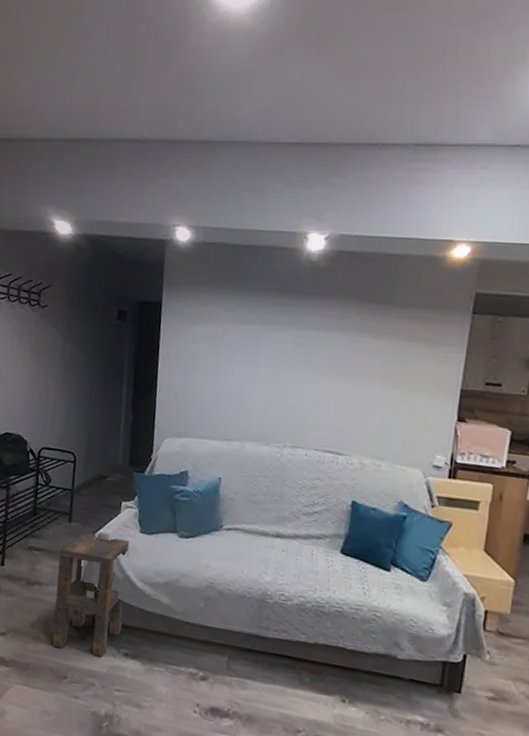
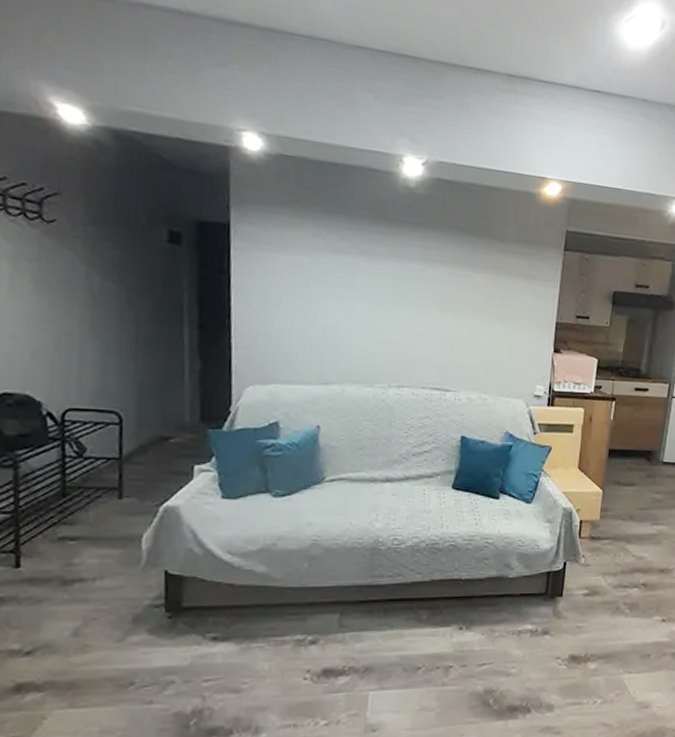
side table: present [52,533,130,657] -> none [107,509,209,653]

